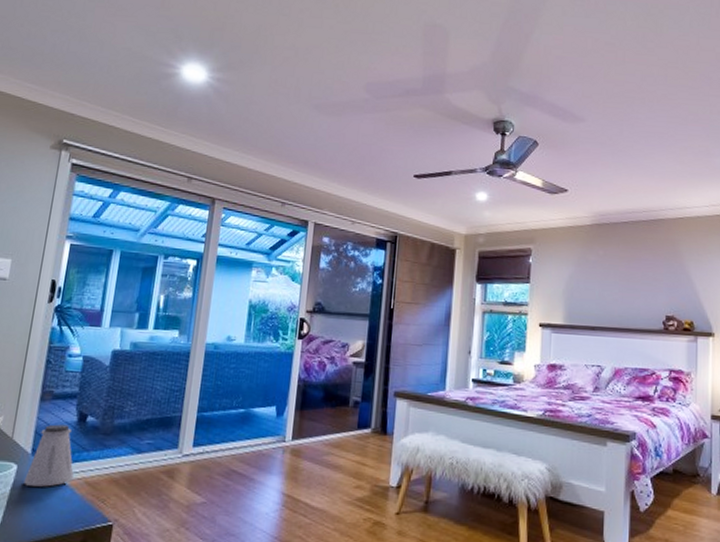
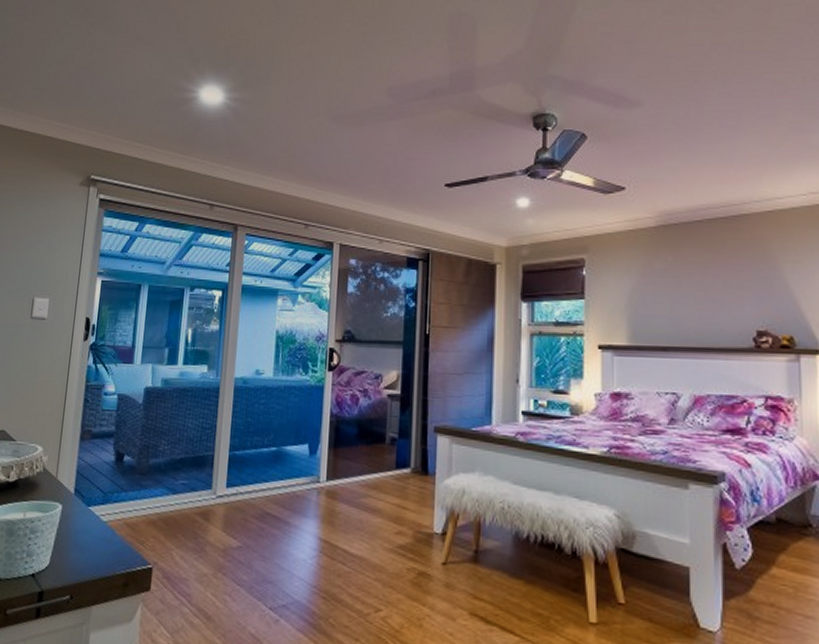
saltshaker: present [23,424,74,487] -> none [68,464,114,528]

